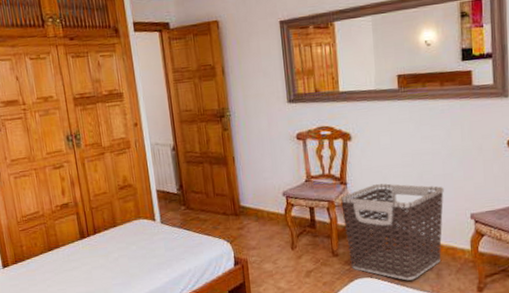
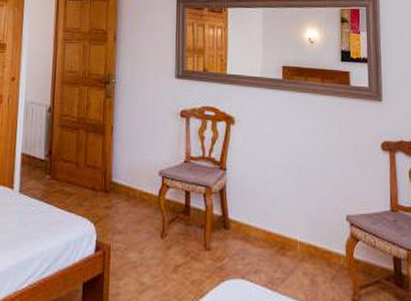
clothes hamper: present [341,183,444,281] -> none [219,174,321,286]

